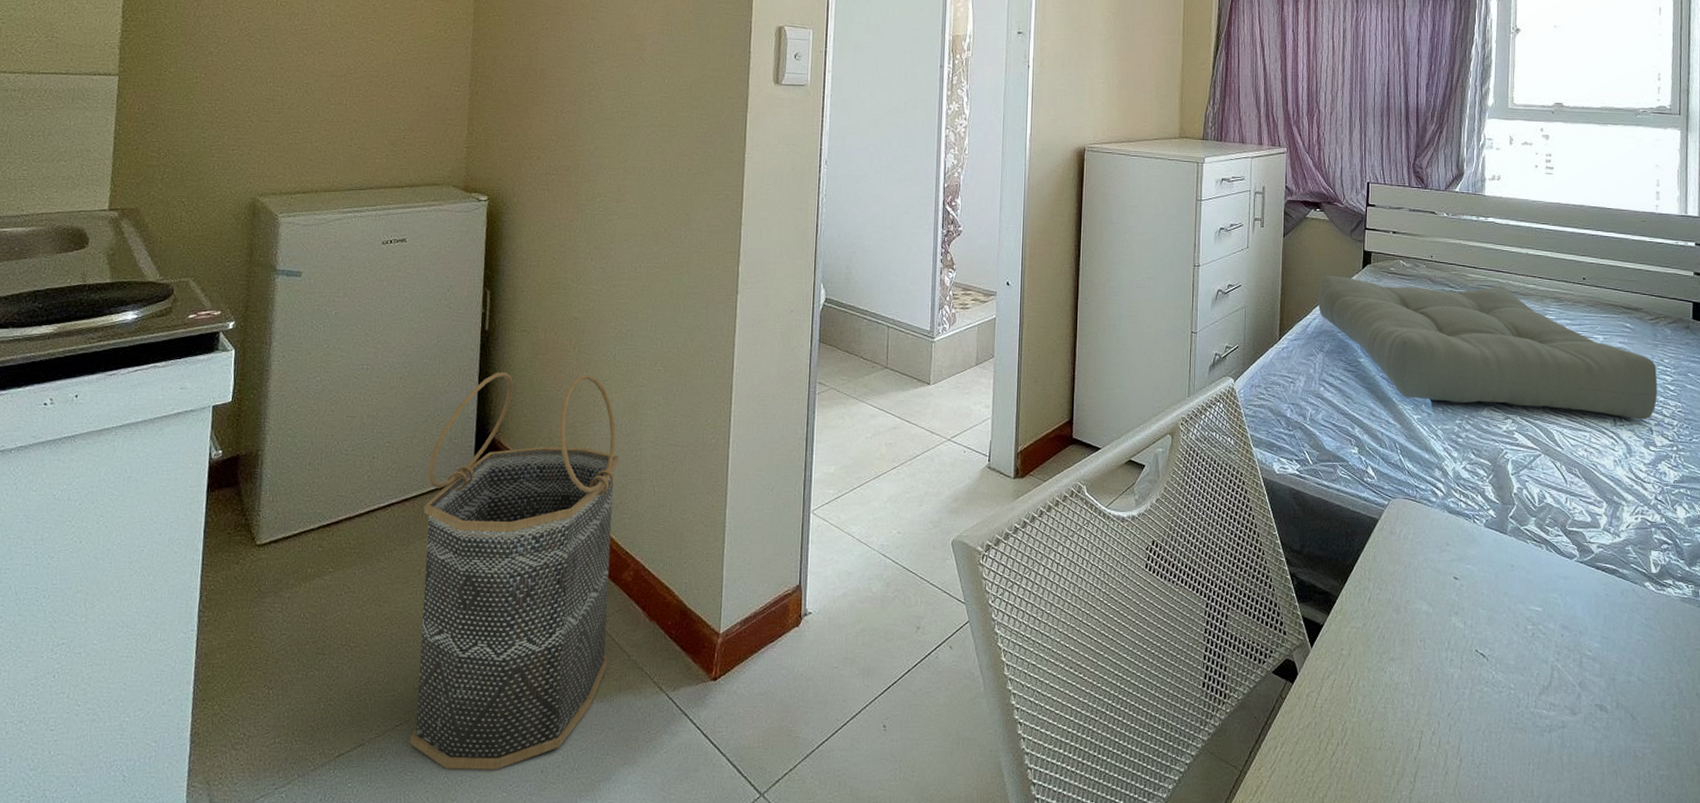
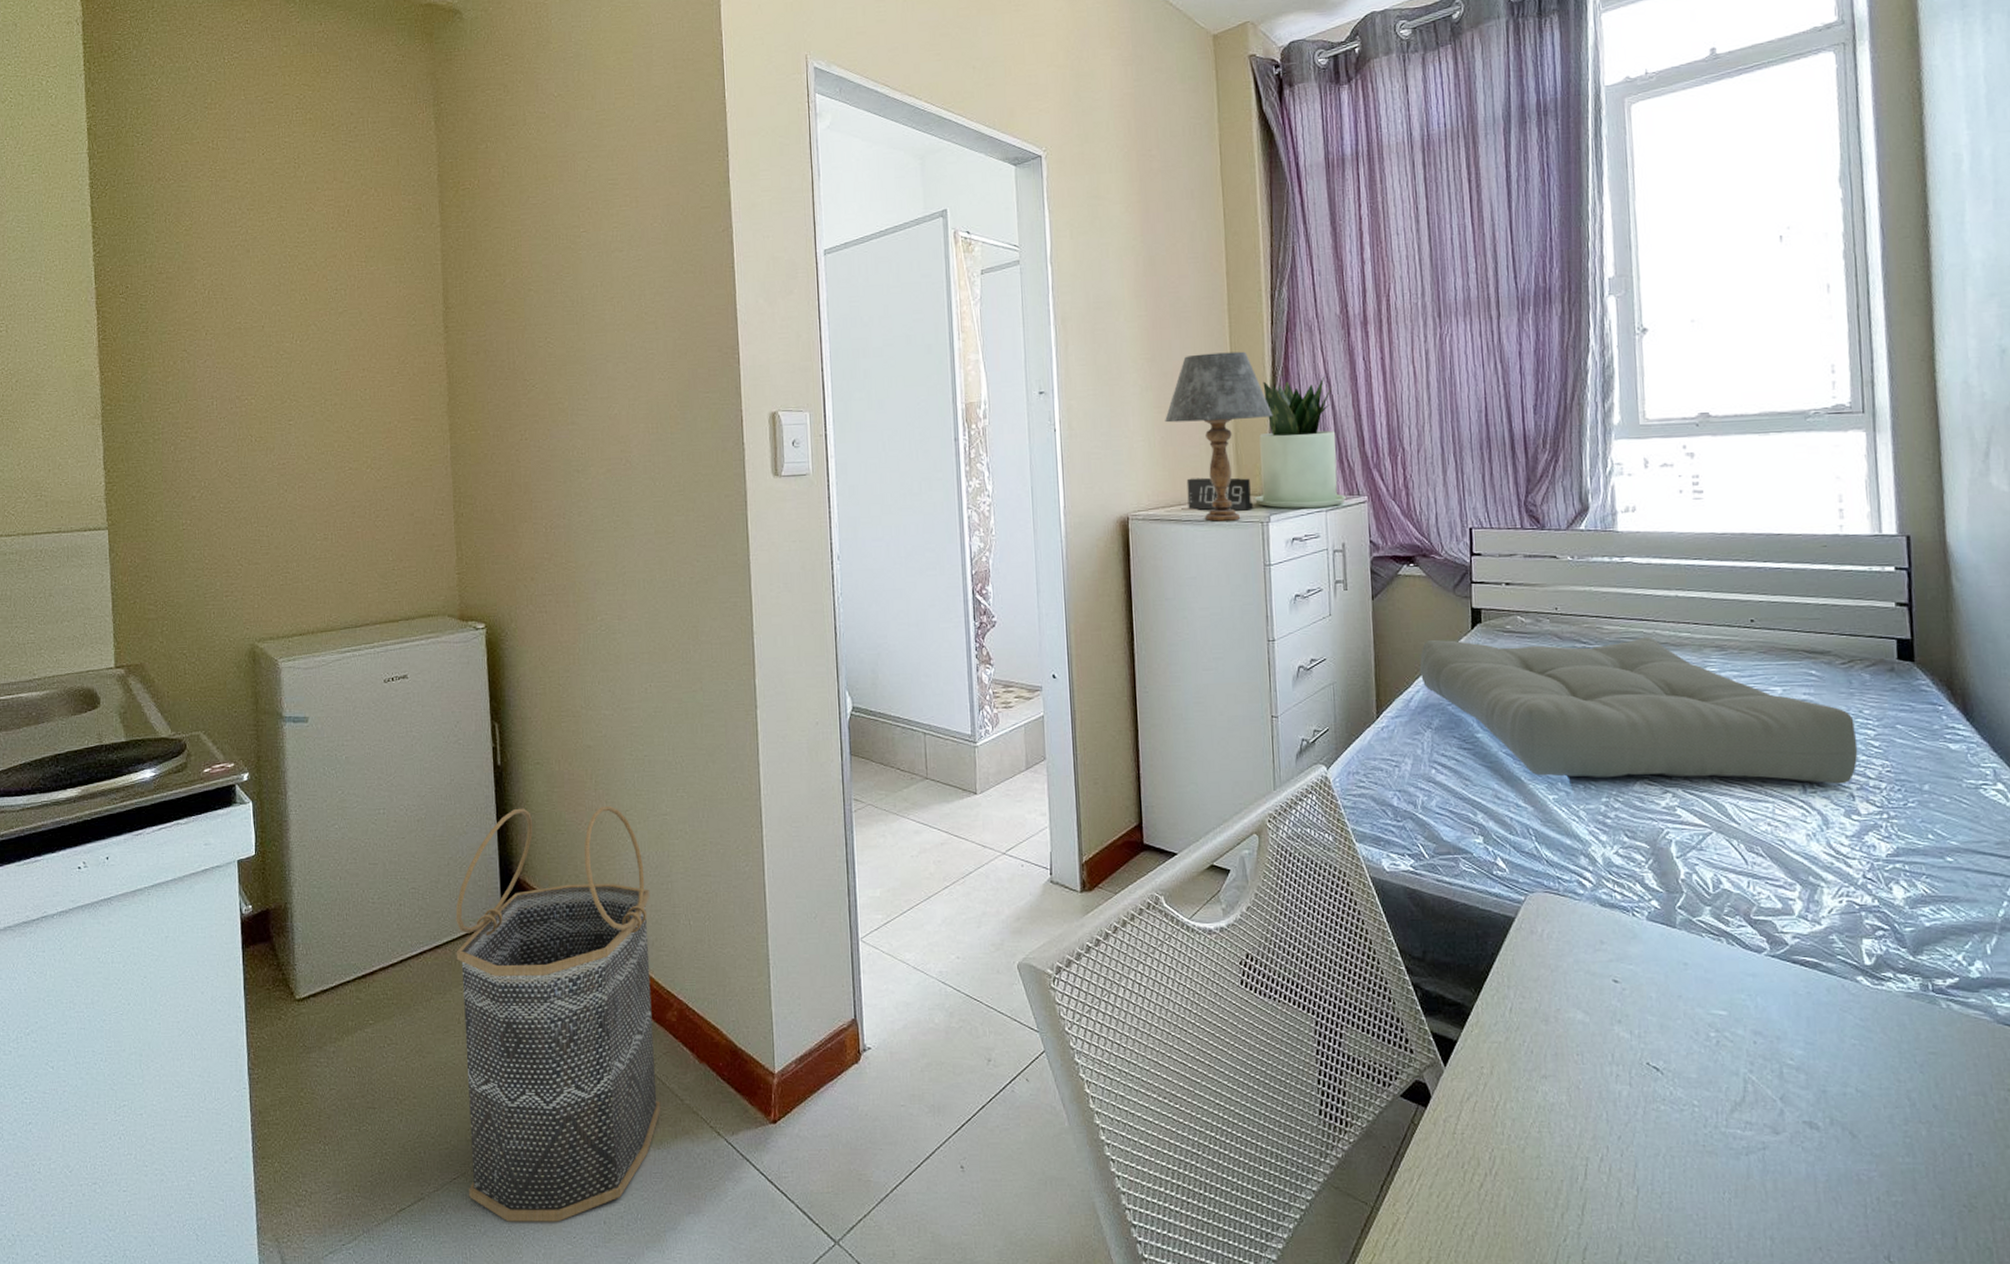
table lamp: none [1123,13,1215,159] -> present [1165,351,1273,522]
alarm clock: none [1136,119,1191,152] -> present [1186,477,1253,511]
planter: none [1192,41,1270,155] -> present [1254,376,1347,509]

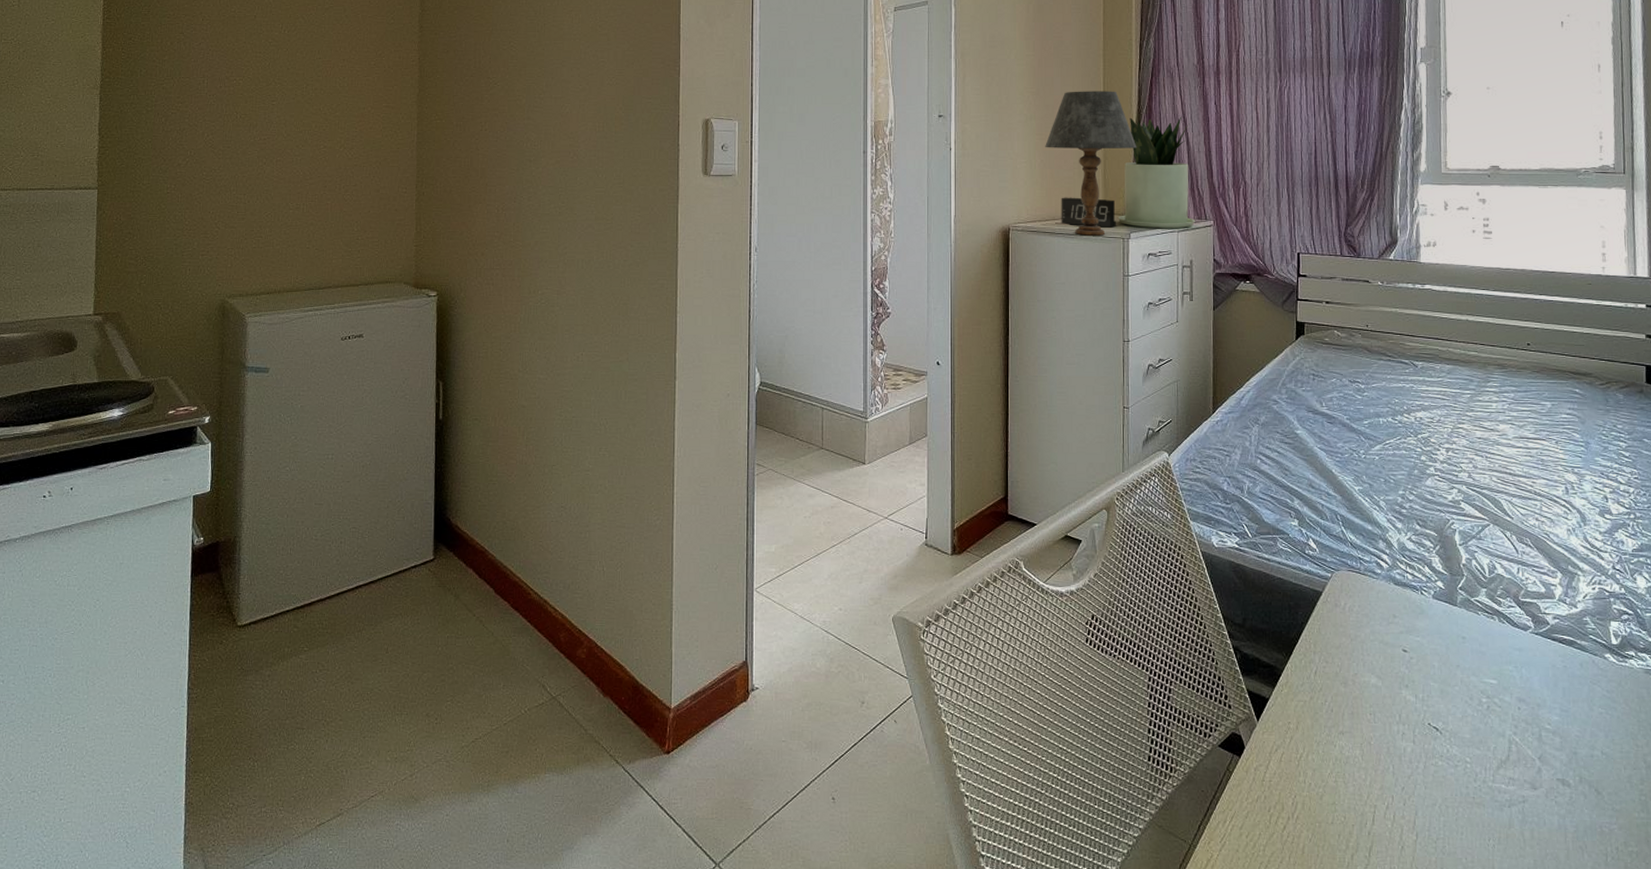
basket: present [455,805,661,1222] -> none [385,459,569,839]
seat cushion: present [1420,636,1858,785] -> none [1251,347,1612,488]

